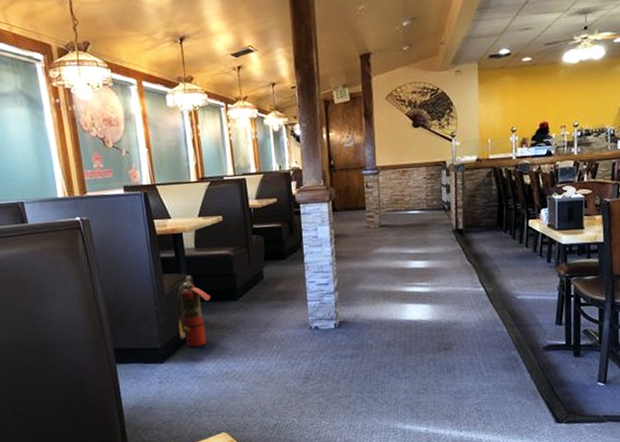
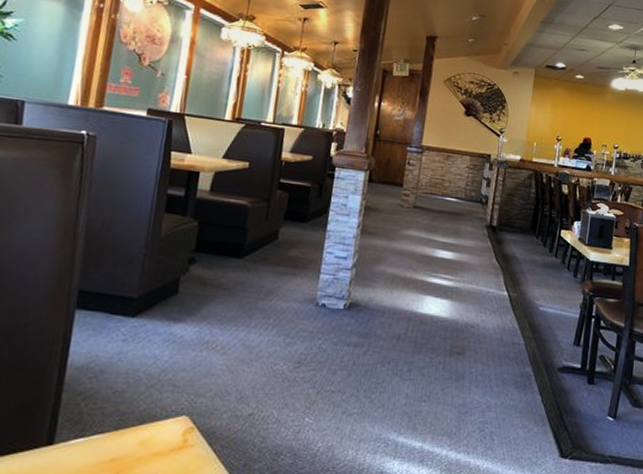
fire extinguisher: present [177,275,211,347] -> none [164,220,213,304]

